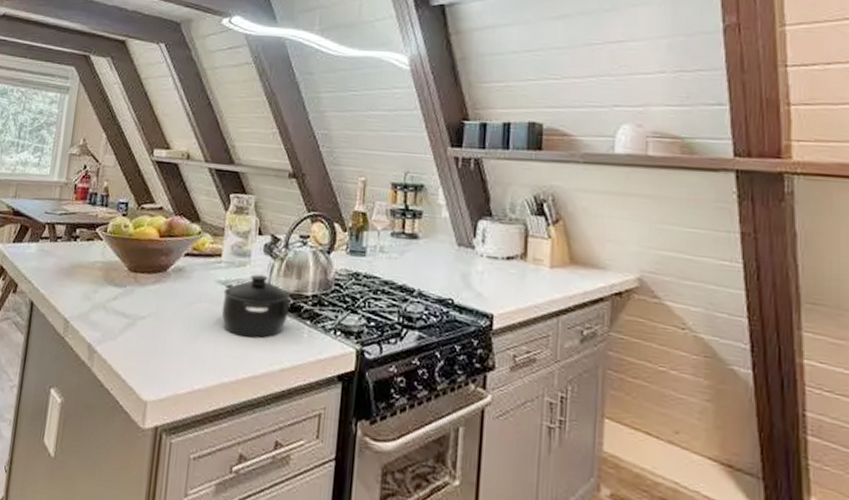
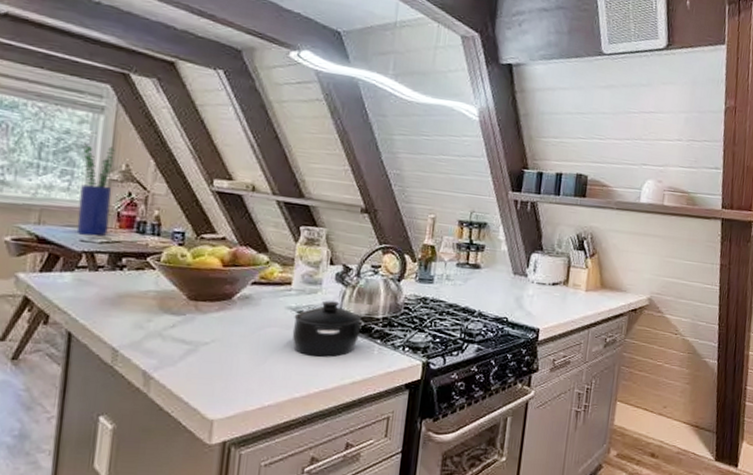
vase: none [42,120,75,208] -> present [76,142,115,237]

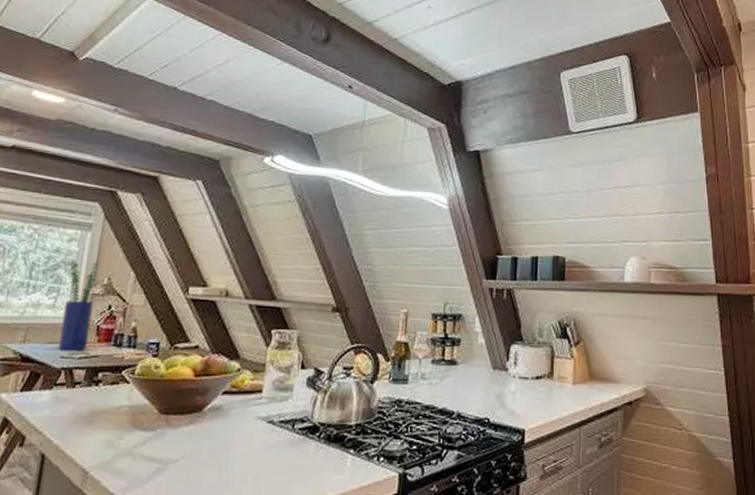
saucepan: present [292,300,361,357] -> none [262,408,333,471]

